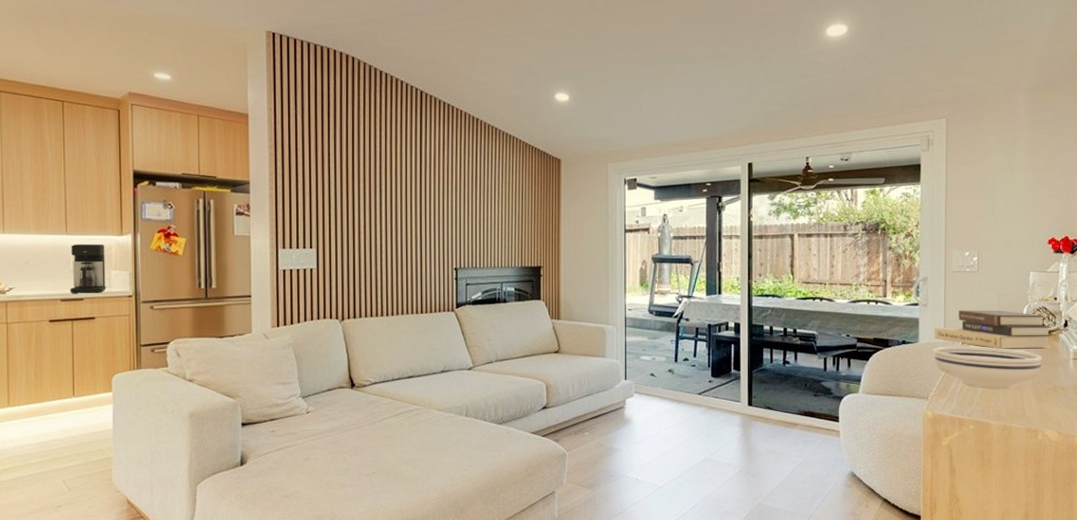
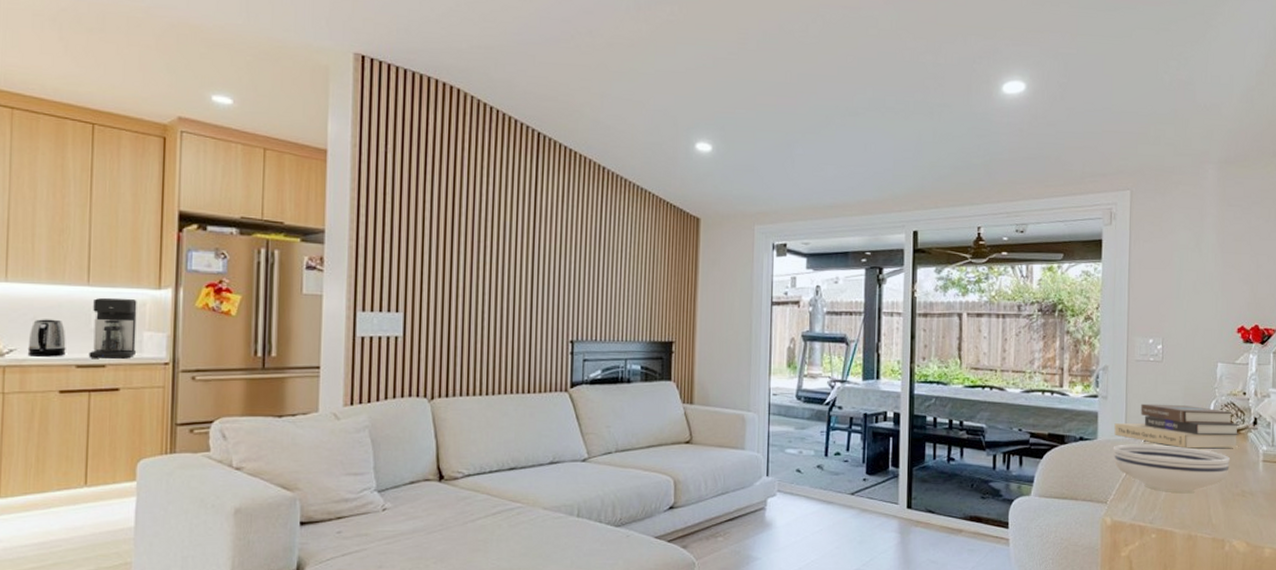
kettle: none [23,263,52,293] -> present [27,319,66,357]

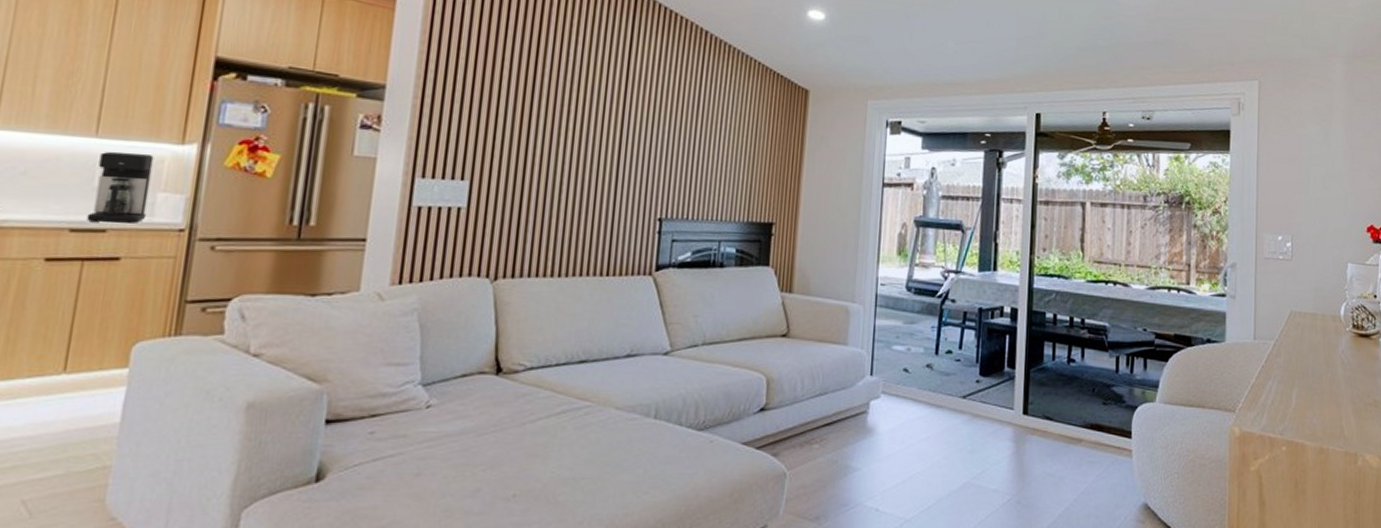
kettle: present [27,319,66,357] -> none [10,173,62,219]
bowl: present [1112,444,1231,494] -> none [1241,347,1362,403]
books: present [1114,403,1239,449] -> none [1243,304,1371,355]

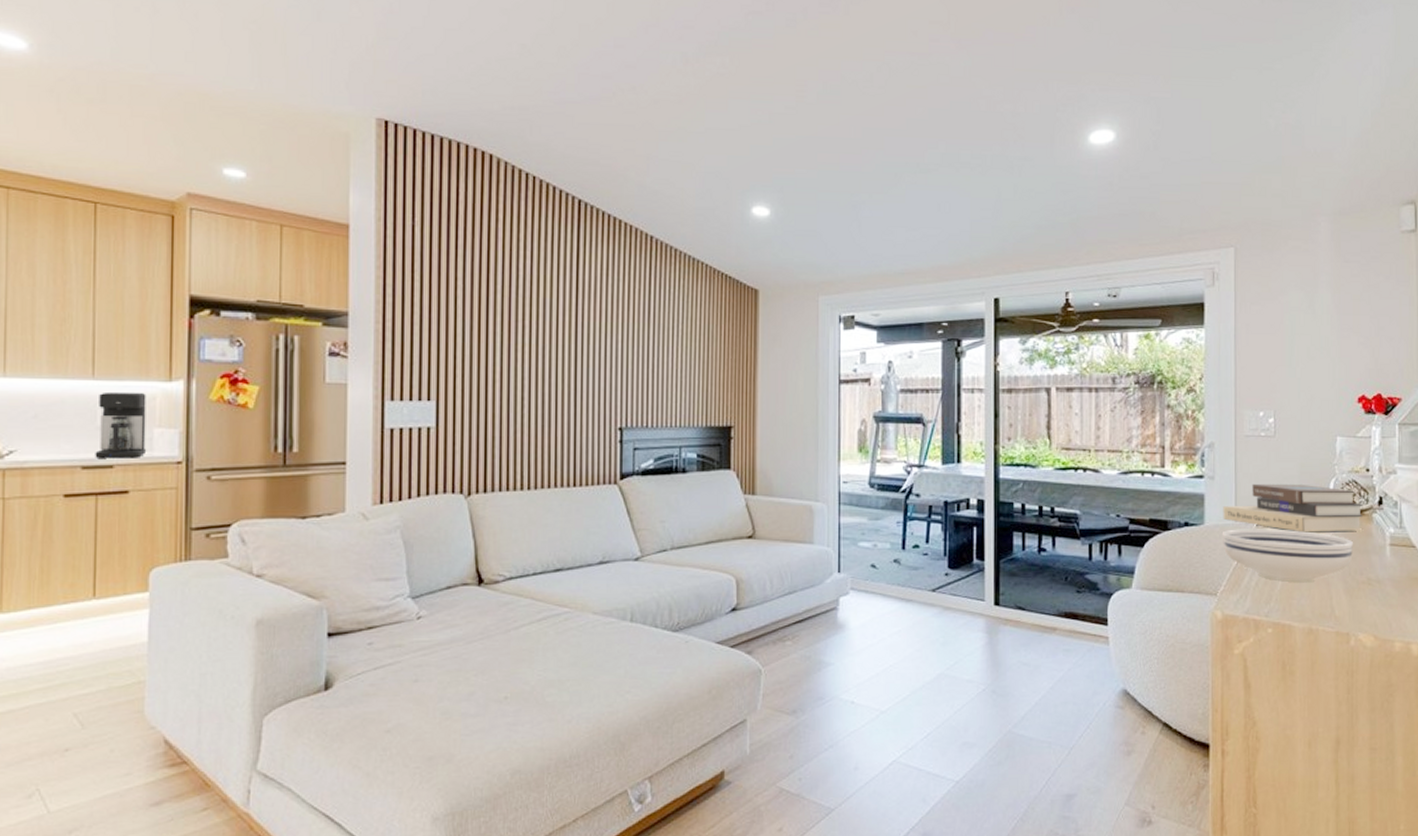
bowl: none [1241,347,1362,403] -> present [1222,529,1354,583]
books: none [1243,304,1371,355] -> present [1223,483,1363,533]

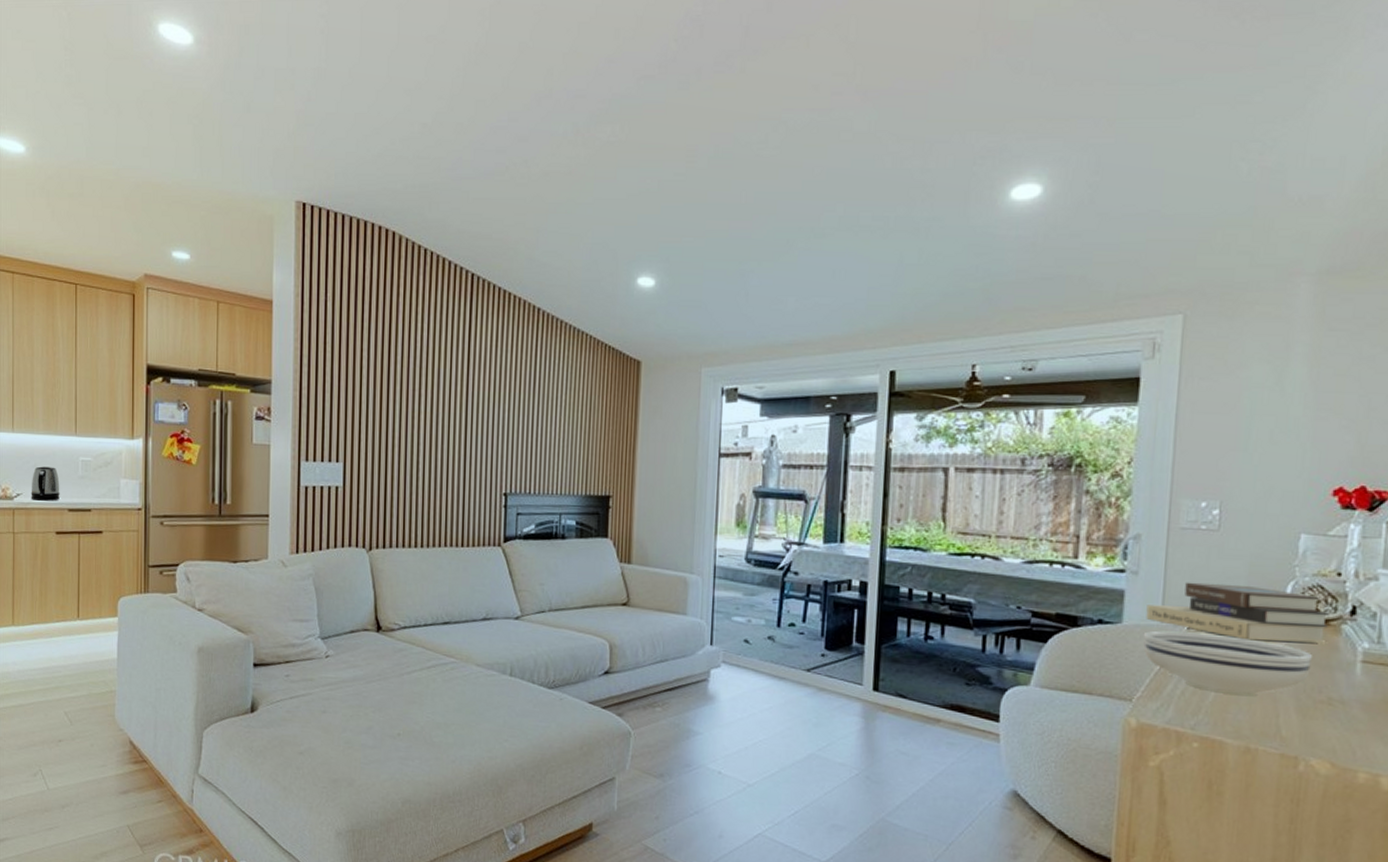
kettle: none [29,417,70,458] -> present [31,466,60,501]
coffee maker: present [95,391,146,458] -> none [78,446,115,504]

